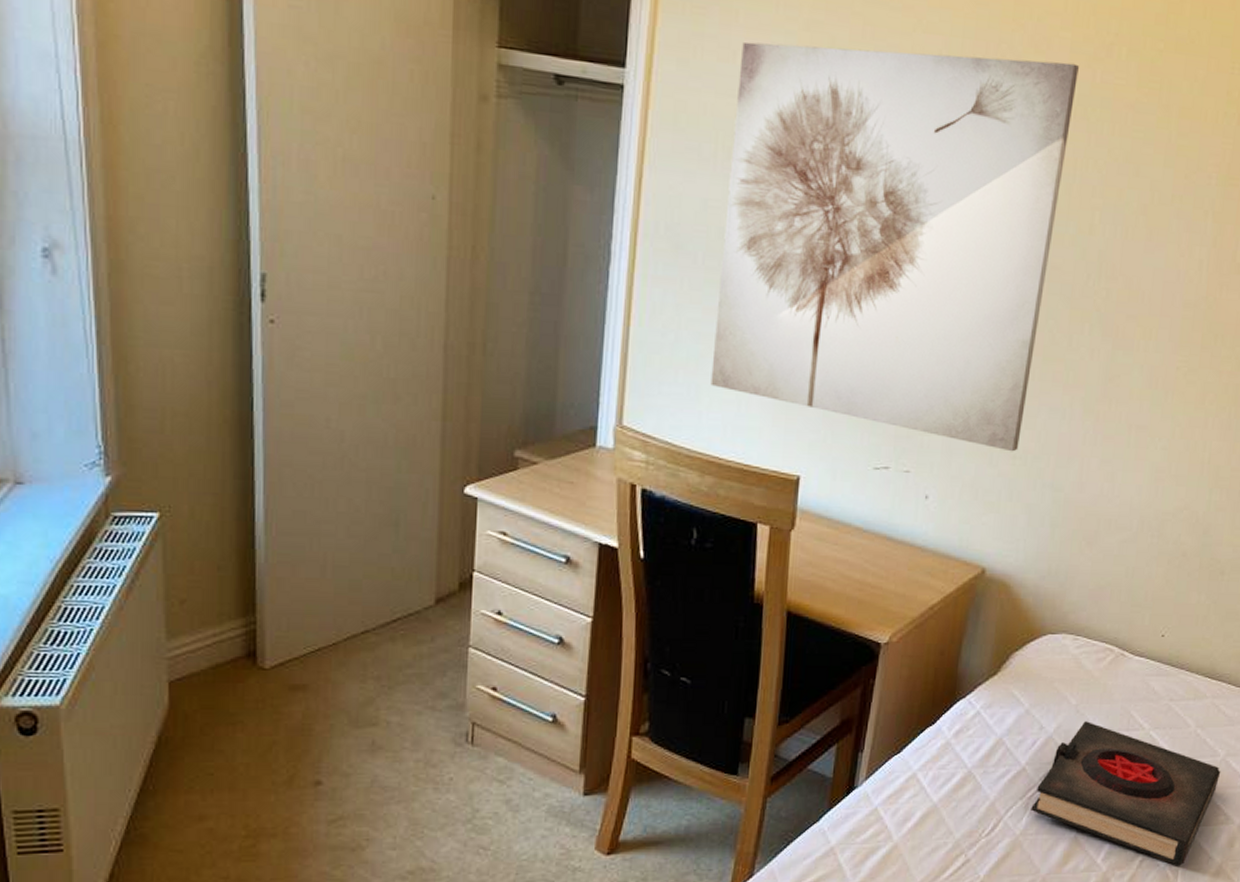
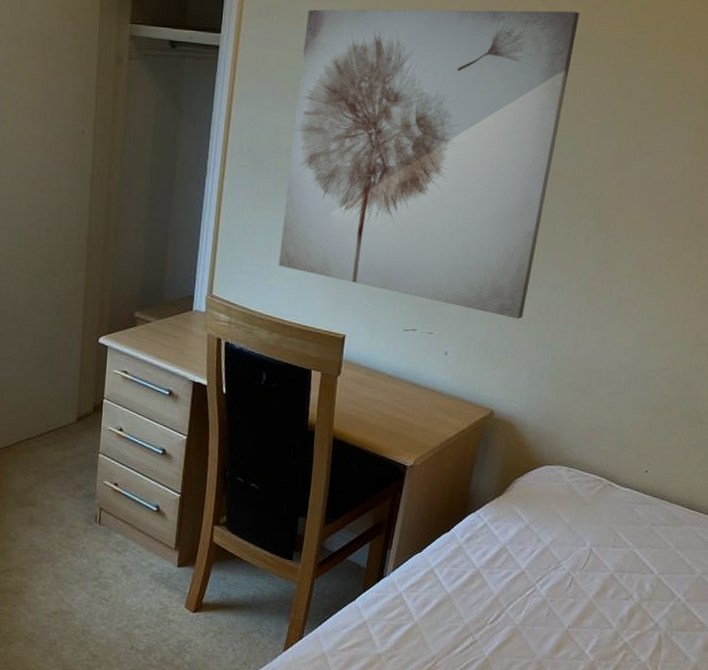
book: present [1031,721,1221,866] -> none [529,537,698,663]

